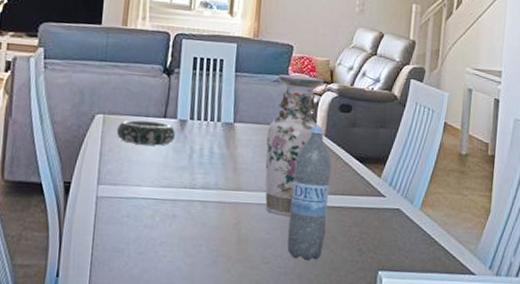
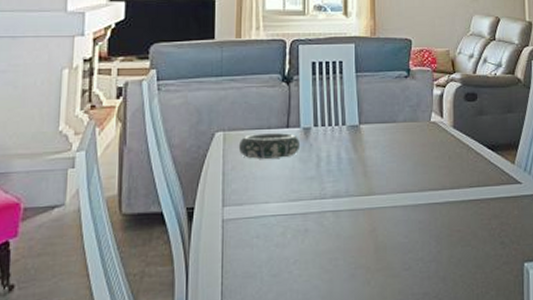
vase: present [265,74,324,216] -> none [395,68,453,216]
water bottle: present [287,125,332,261] -> none [425,118,465,261]

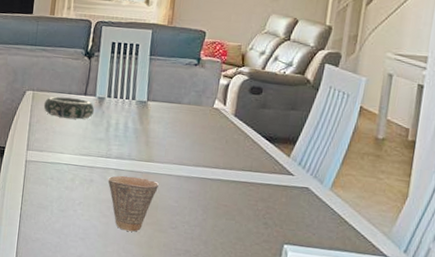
cup: none [325,216,384,285] -> present [108,175,159,232]

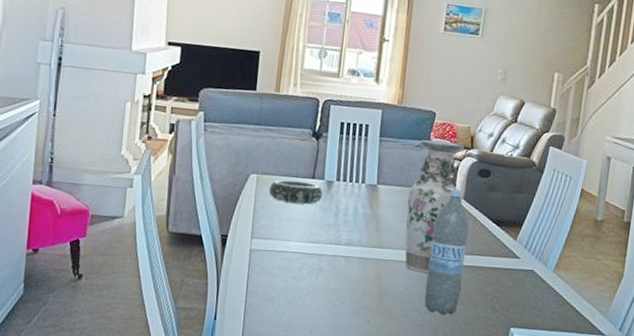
cup: present [108,175,159,232] -> none [337,263,389,321]
vase: none [174,58,235,187] -> present [405,139,464,273]
water bottle: none [194,105,241,230] -> present [424,189,470,315]

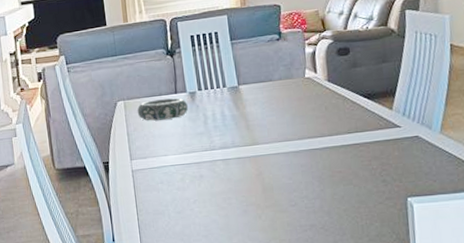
vase: present [405,139,464,273] -> none [271,29,328,161]
water bottle: present [424,189,470,315] -> none [303,72,347,198]

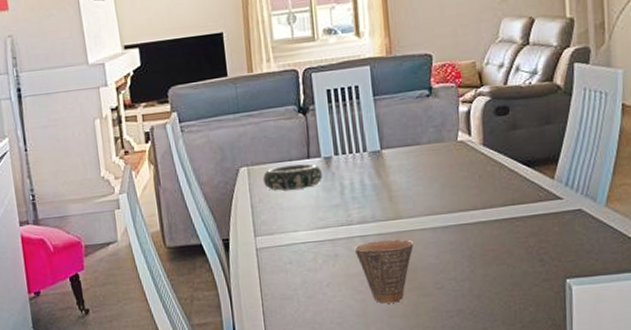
cup: none [217,162,269,219] -> present [354,239,413,304]

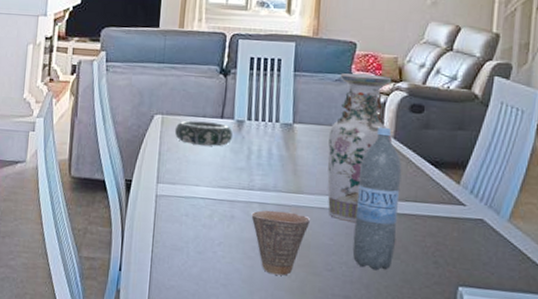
vase: none [418,83,483,238] -> present [327,73,393,222]
water bottle: none [454,135,500,280] -> present [352,126,402,271]

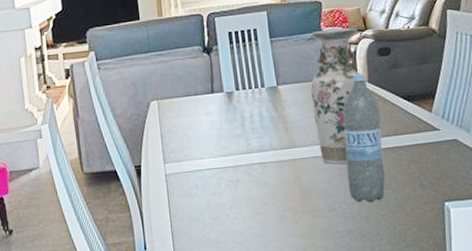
decorative bowl: present [174,120,233,147] -> none [171,98,226,122]
cup: present [251,210,310,276] -> none [254,166,307,225]

